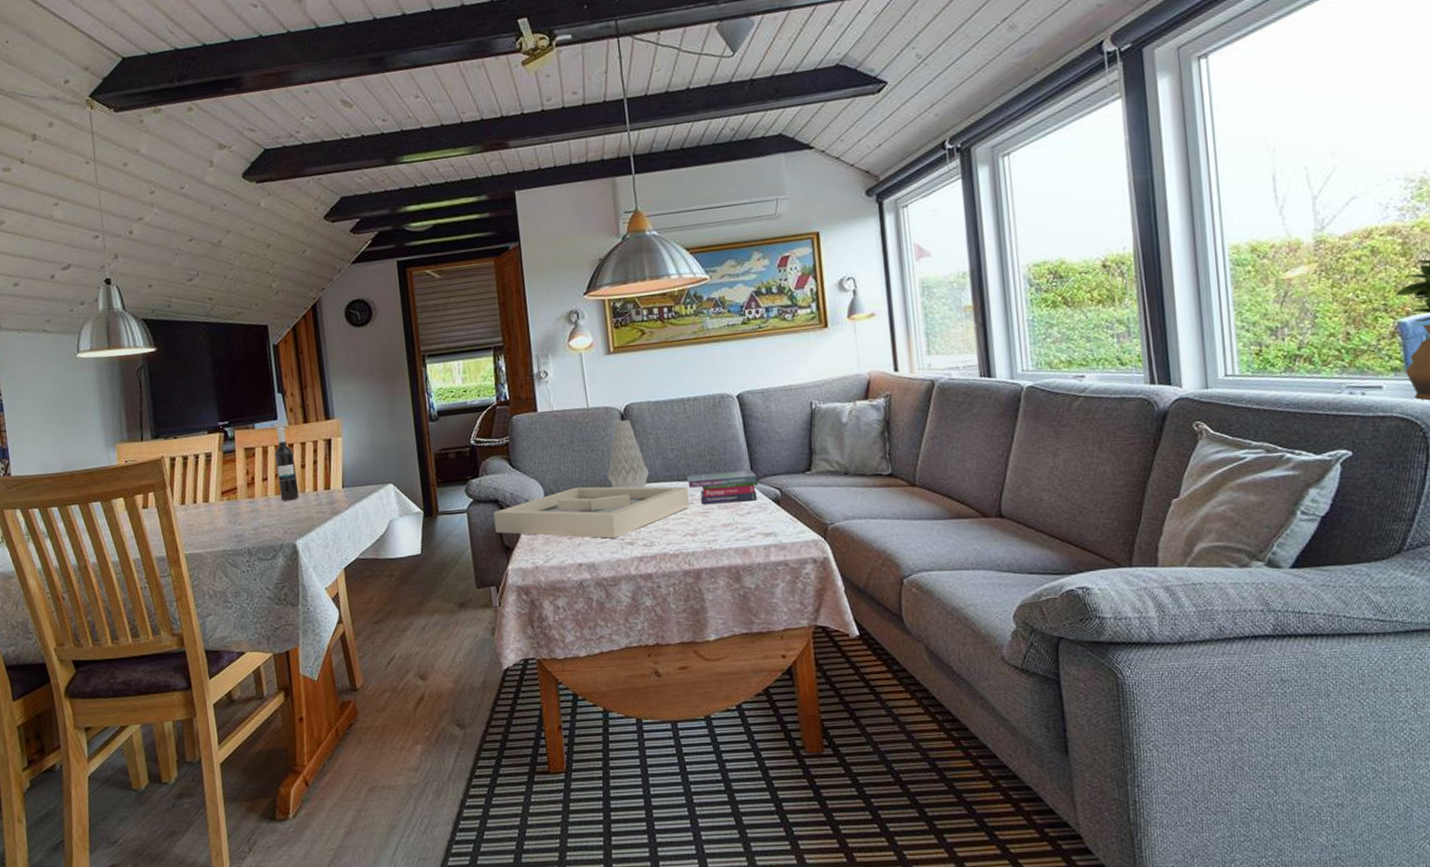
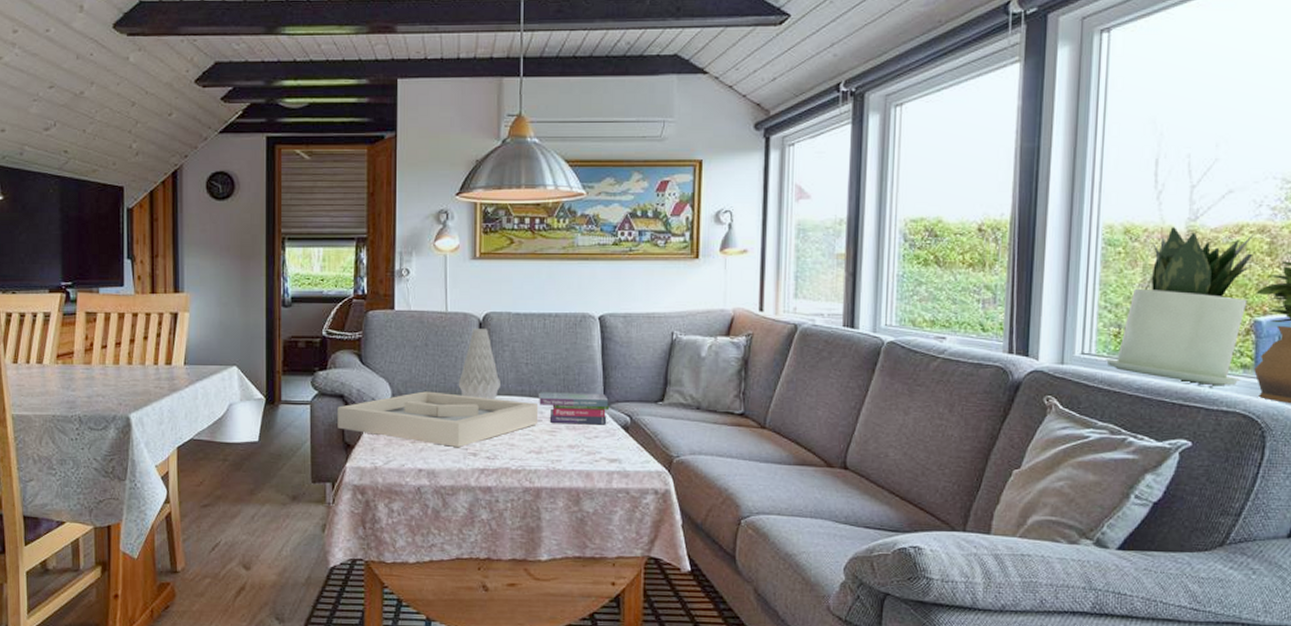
wine bottle: present [274,426,300,501] -> none [117,293,138,372]
planter: none [1250,236,1394,392] -> present [1105,227,1255,386]

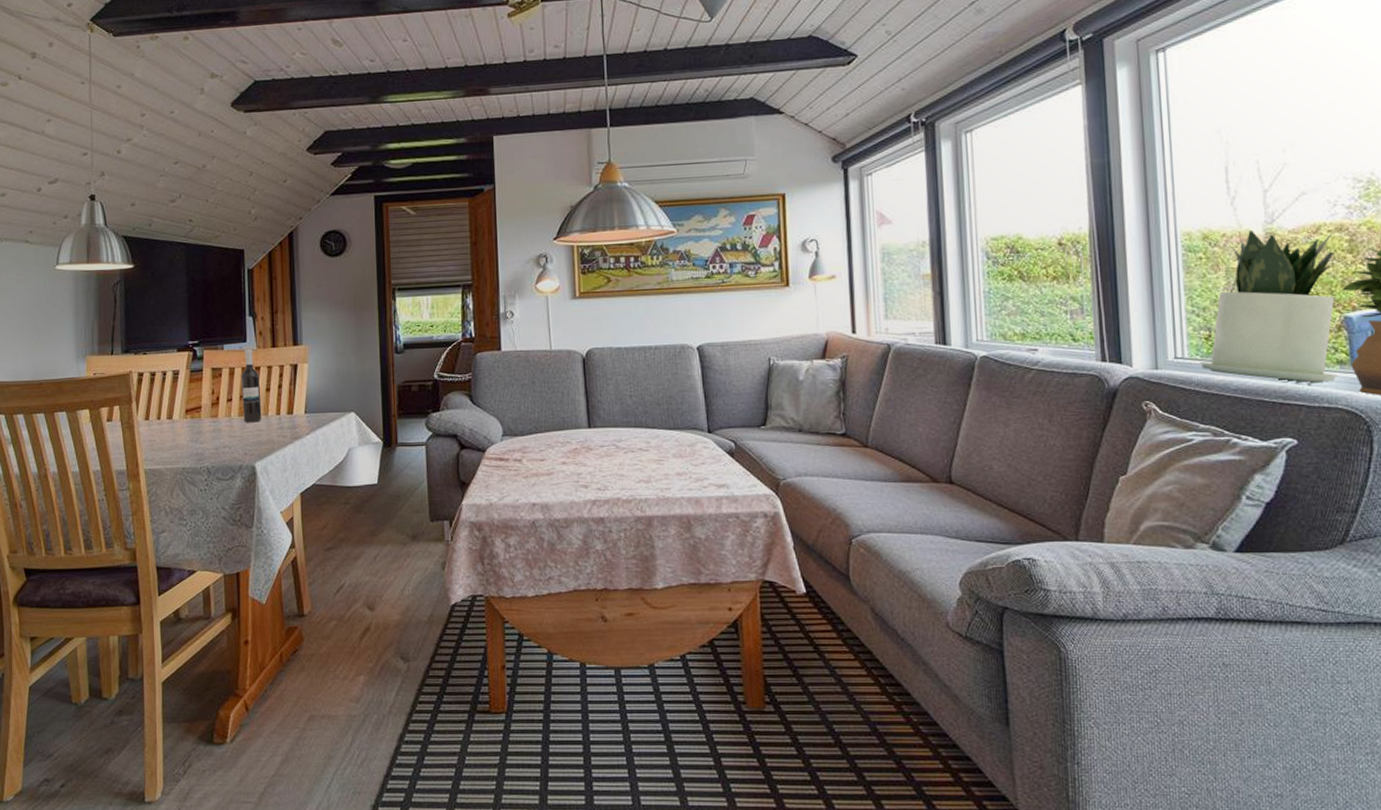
wine bottle: none [117,293,138,372] -> present [241,348,262,423]
decorative tray: present [337,391,539,448] -> none [452,427,646,481]
vase: present [458,329,500,400] -> none [566,364,607,433]
books: present [539,392,610,425] -> none [644,420,714,452]

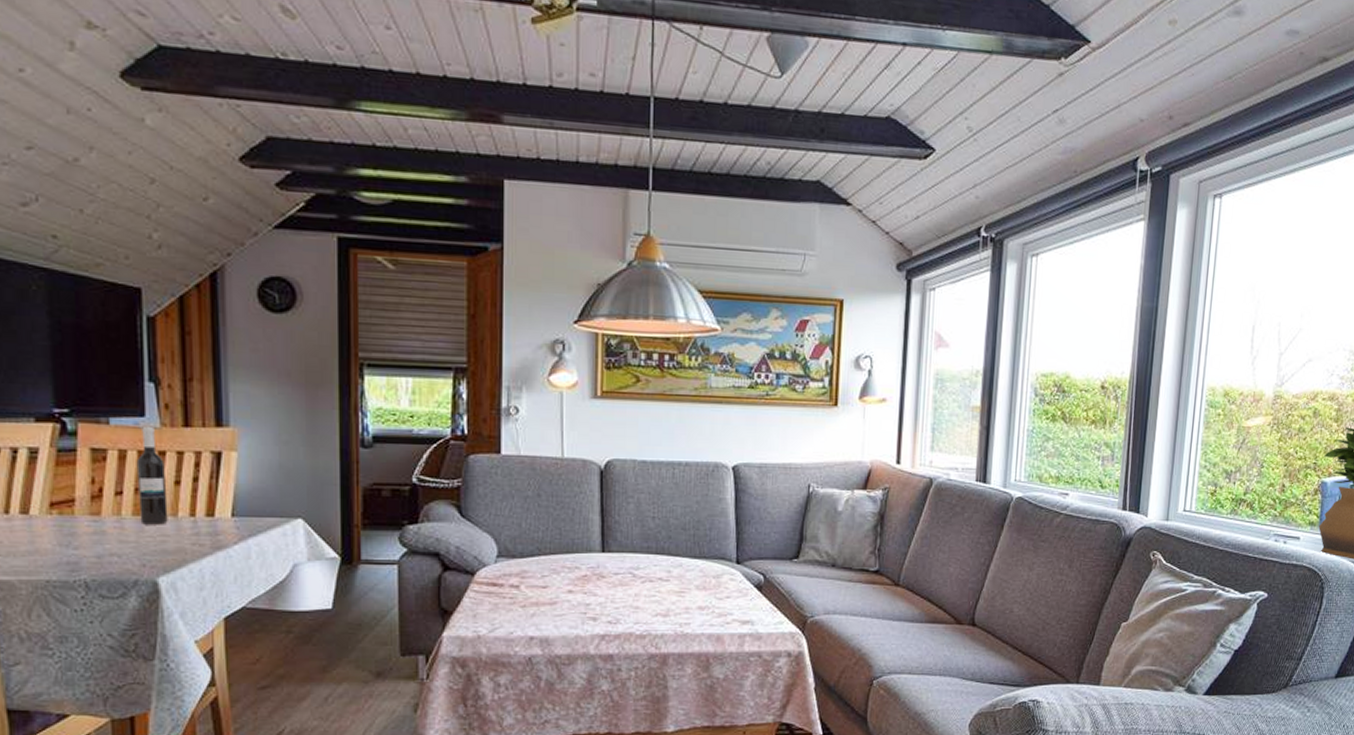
planter: present [1199,231,1339,383] -> none [1202,392,1326,542]

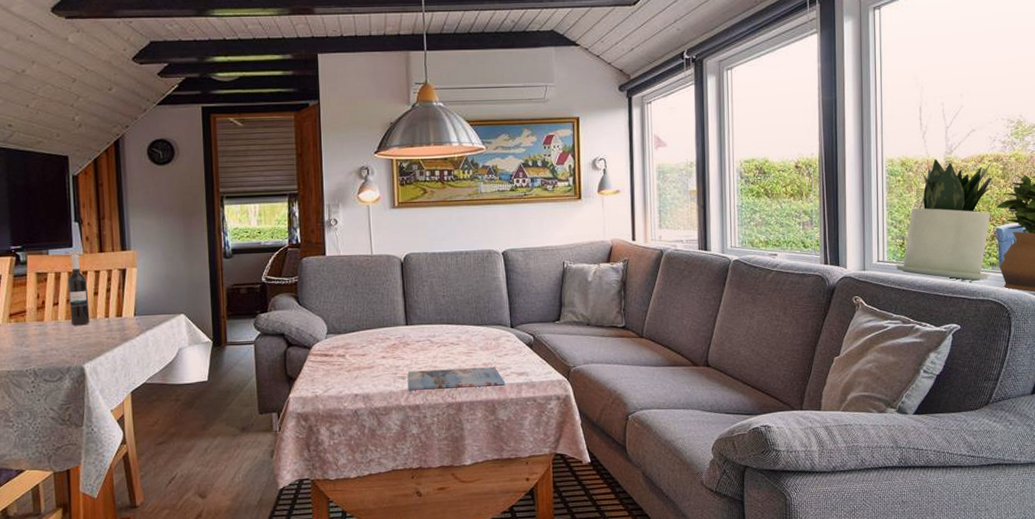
magazine: none [600,611,725,636] -> present [407,367,506,391]
planter: none [1202,392,1326,542] -> present [894,159,993,281]

